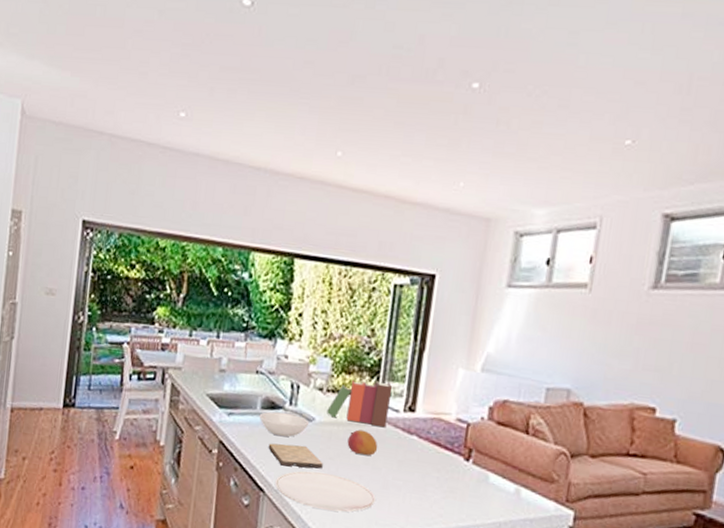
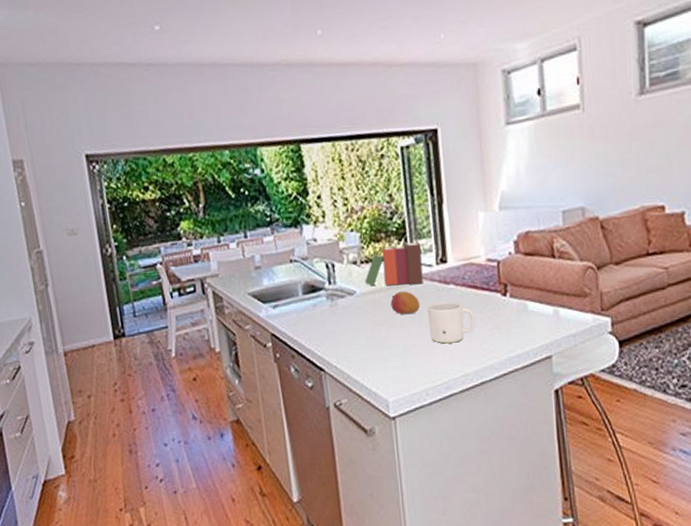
soup bowl: present [259,411,310,437] -> none [302,292,352,316]
cutting board: present [268,443,323,469] -> none [318,318,373,343]
plate: present [274,470,376,513] -> none [332,338,429,374]
mug: none [380,450,432,497] -> present [427,301,476,344]

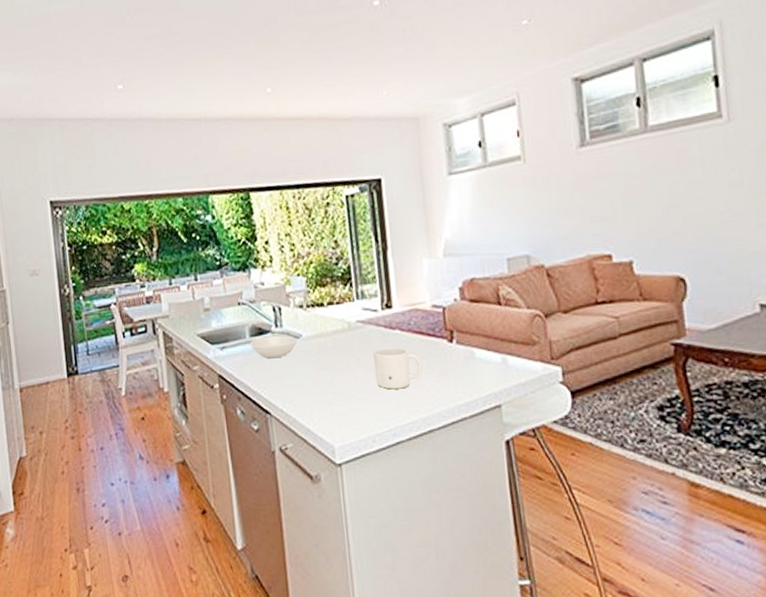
soup bowl: none [302,292,352,316] -> present [250,335,298,359]
books: present [365,241,424,287] -> none [311,286,369,330]
fruit: present [390,291,421,314] -> none [336,335,366,359]

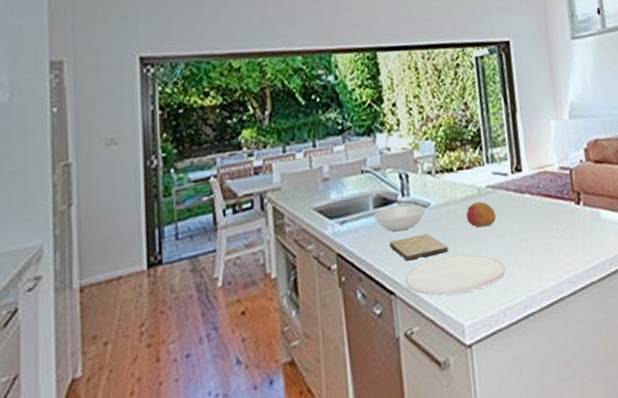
cutting board: none [264,362,319,385] -> present [389,233,448,261]
plate: none [278,382,375,419] -> present [403,254,506,296]
fruit: none [336,335,366,359] -> present [466,201,497,227]
mug: present [373,347,422,390] -> none [503,212,552,258]

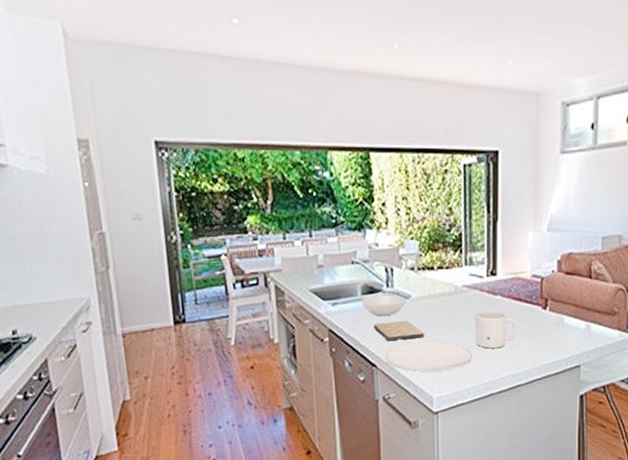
fruit: present [466,201,497,227] -> none [442,298,469,319]
mug: none [503,212,552,258] -> present [475,311,517,349]

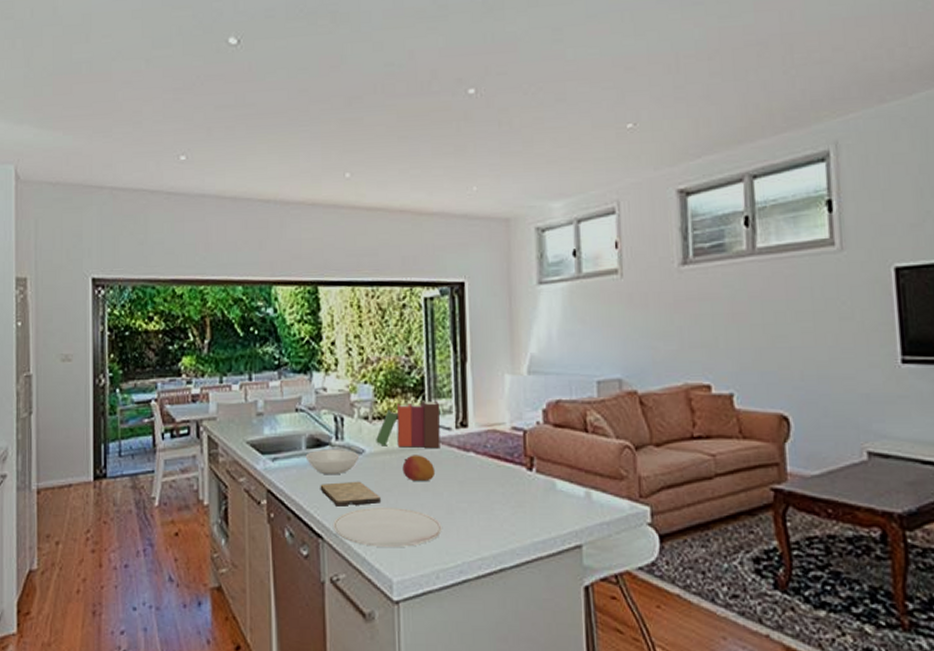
books: none [421,253,475,294] -> present [376,400,441,449]
fruit: none [442,298,469,319] -> present [402,455,436,481]
mug: present [475,311,517,349] -> none [443,472,496,520]

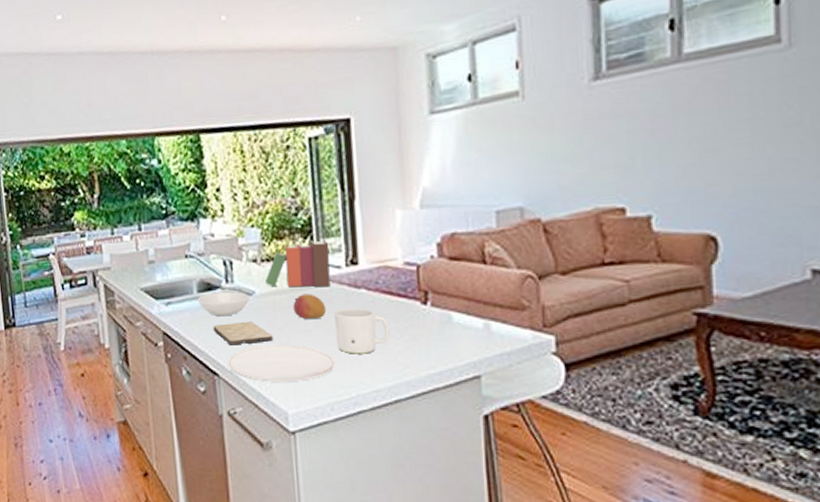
mug: none [443,472,496,520] -> present [334,308,390,354]

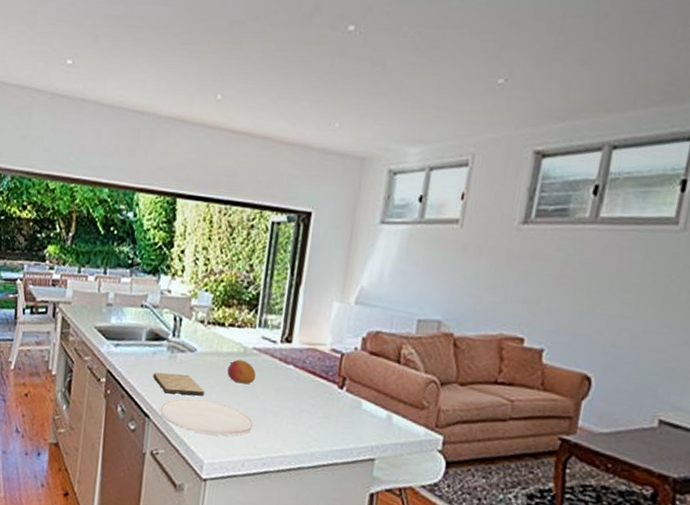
soup bowl: present [197,292,250,317] -> none [144,343,192,367]
books: present [265,240,331,288] -> none [208,313,270,358]
mug: present [334,308,390,354] -> none [258,379,307,423]

